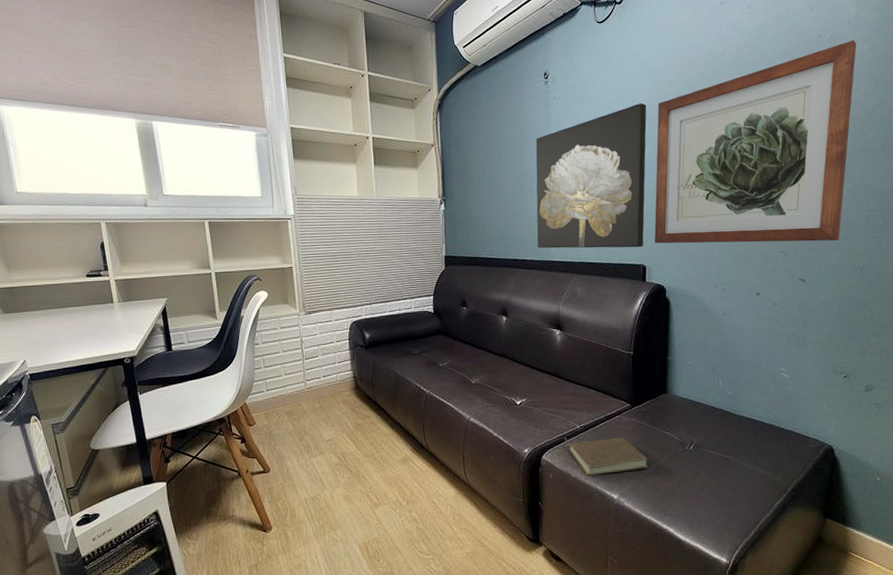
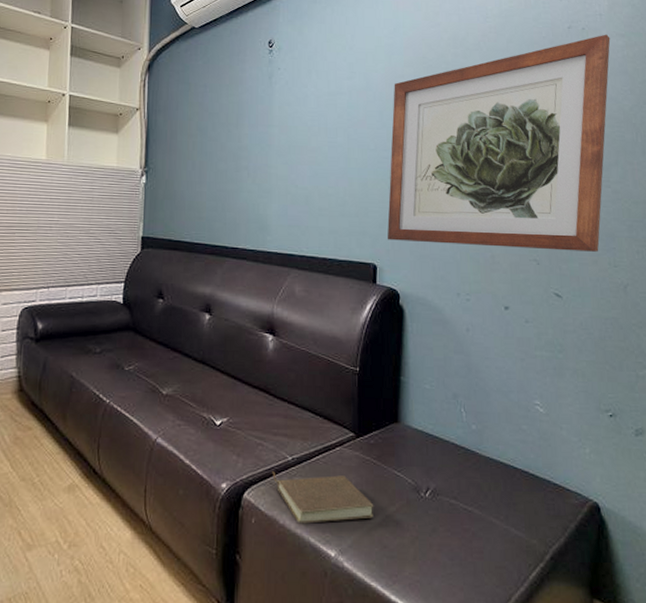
wall art: present [536,103,647,249] -> none [251,82,382,244]

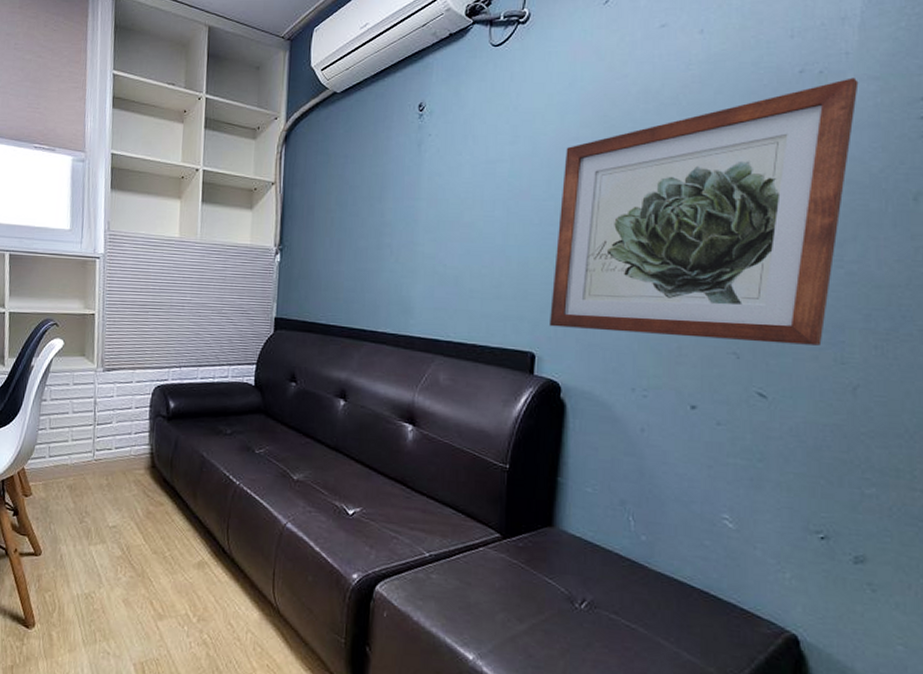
book: present [271,471,374,524] -> none [406,566,520,625]

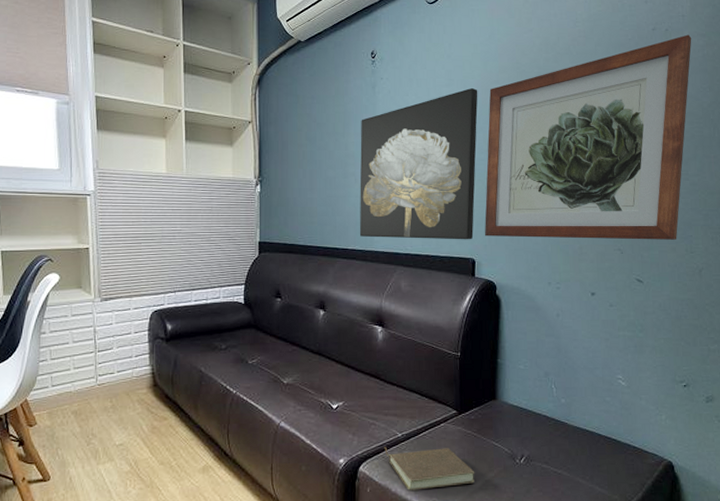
wall art: none [392,147,551,330] -> present [359,88,478,240]
book: none [406,566,520,625] -> present [383,447,475,491]

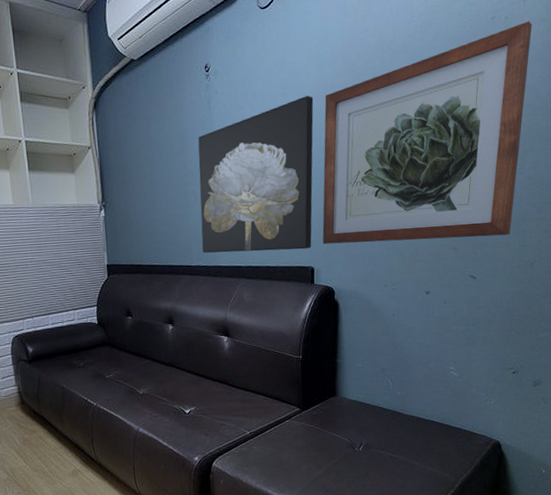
book: present [383,447,475,491] -> none [233,441,318,480]

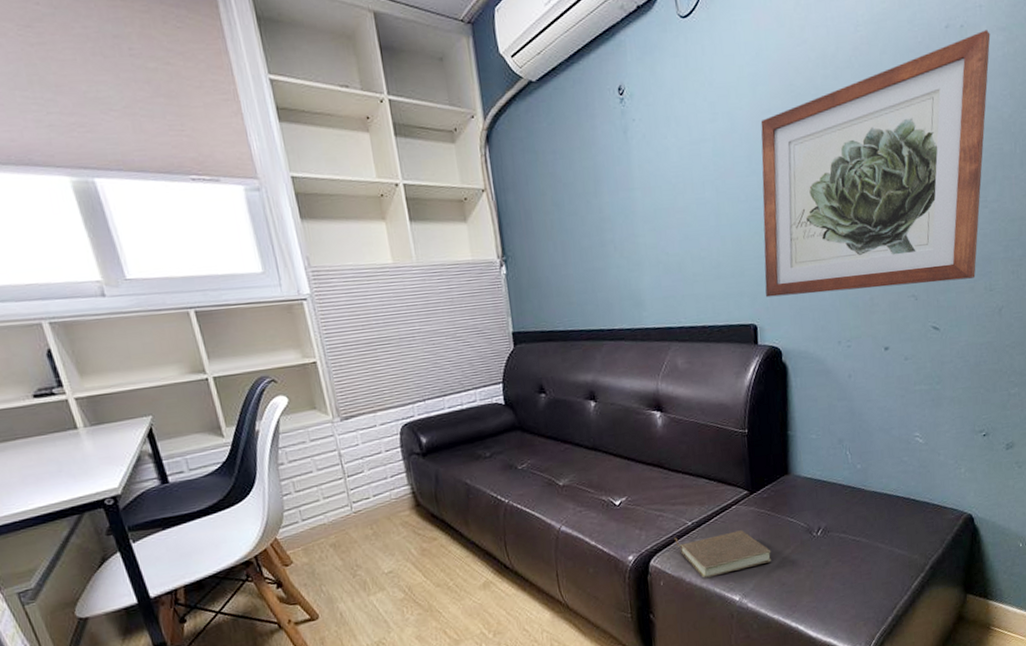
wall art: present [198,96,314,253] -> none [614,122,754,313]
book: none [233,441,318,480] -> present [673,530,771,578]

